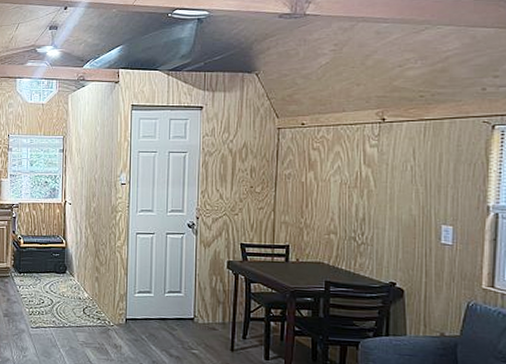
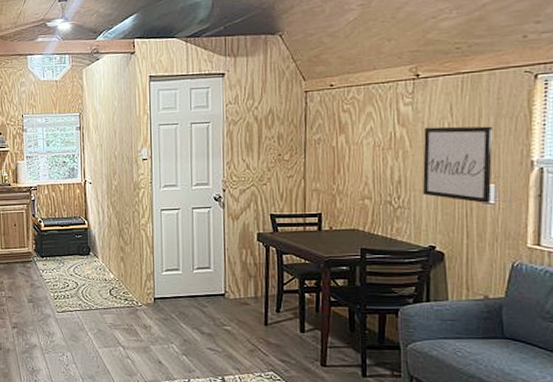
wall art: none [384,169,453,244] -> present [422,126,493,203]

